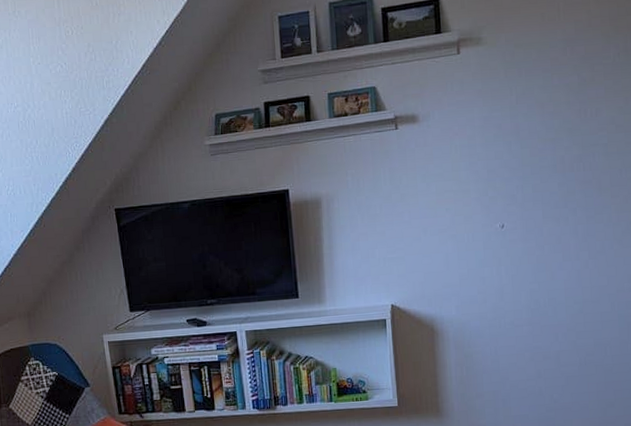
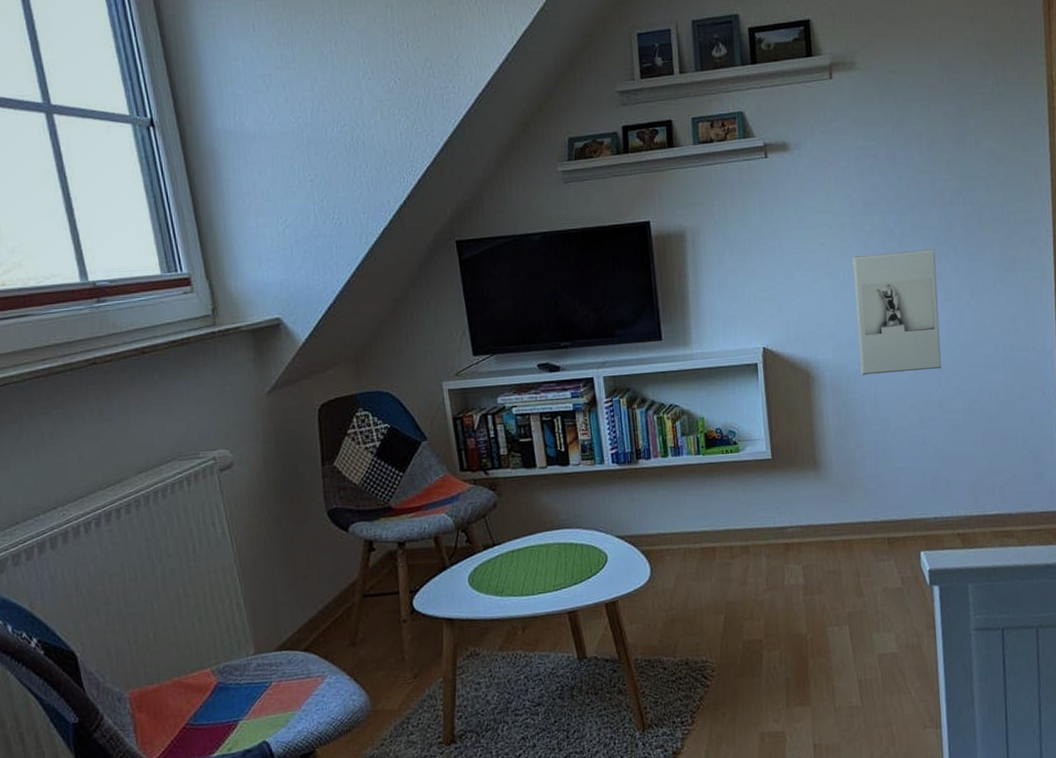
wall sculpture: none [476,212,559,331] -> present [852,248,942,376]

